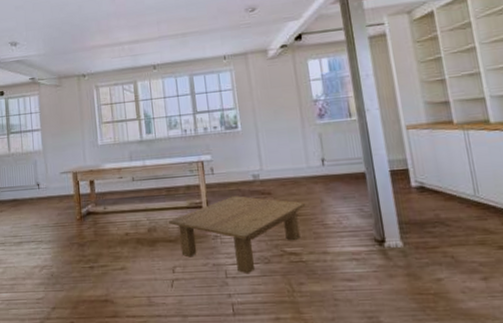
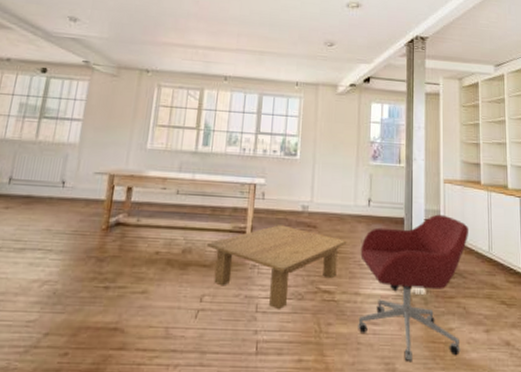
office chair: none [321,163,455,315] -> present [358,214,469,363]

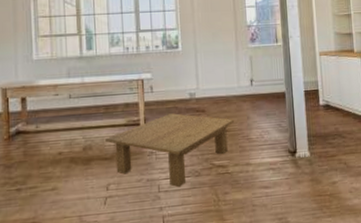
office chair: present [358,214,469,363] -> none [247,84,346,215]

